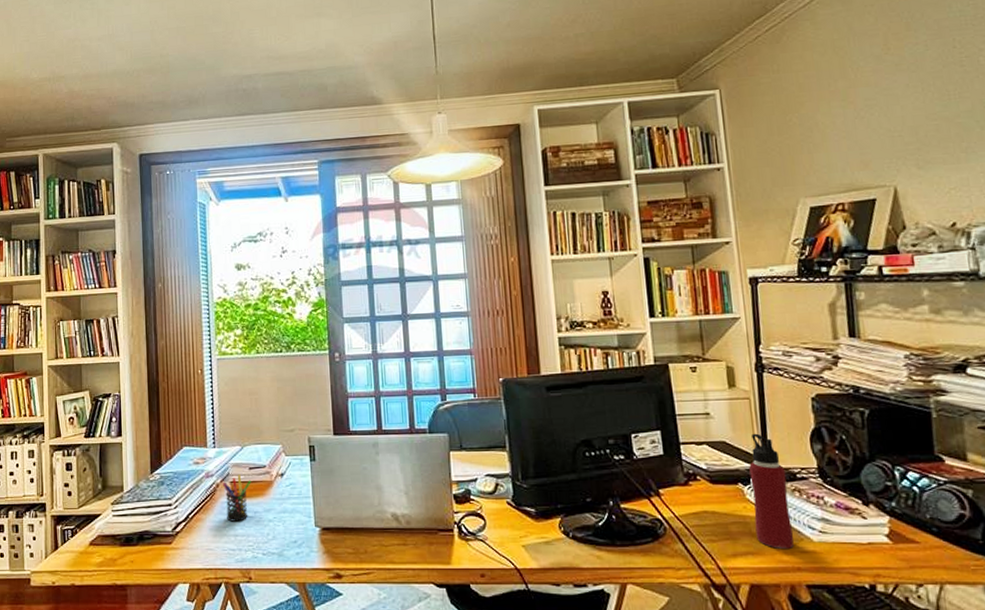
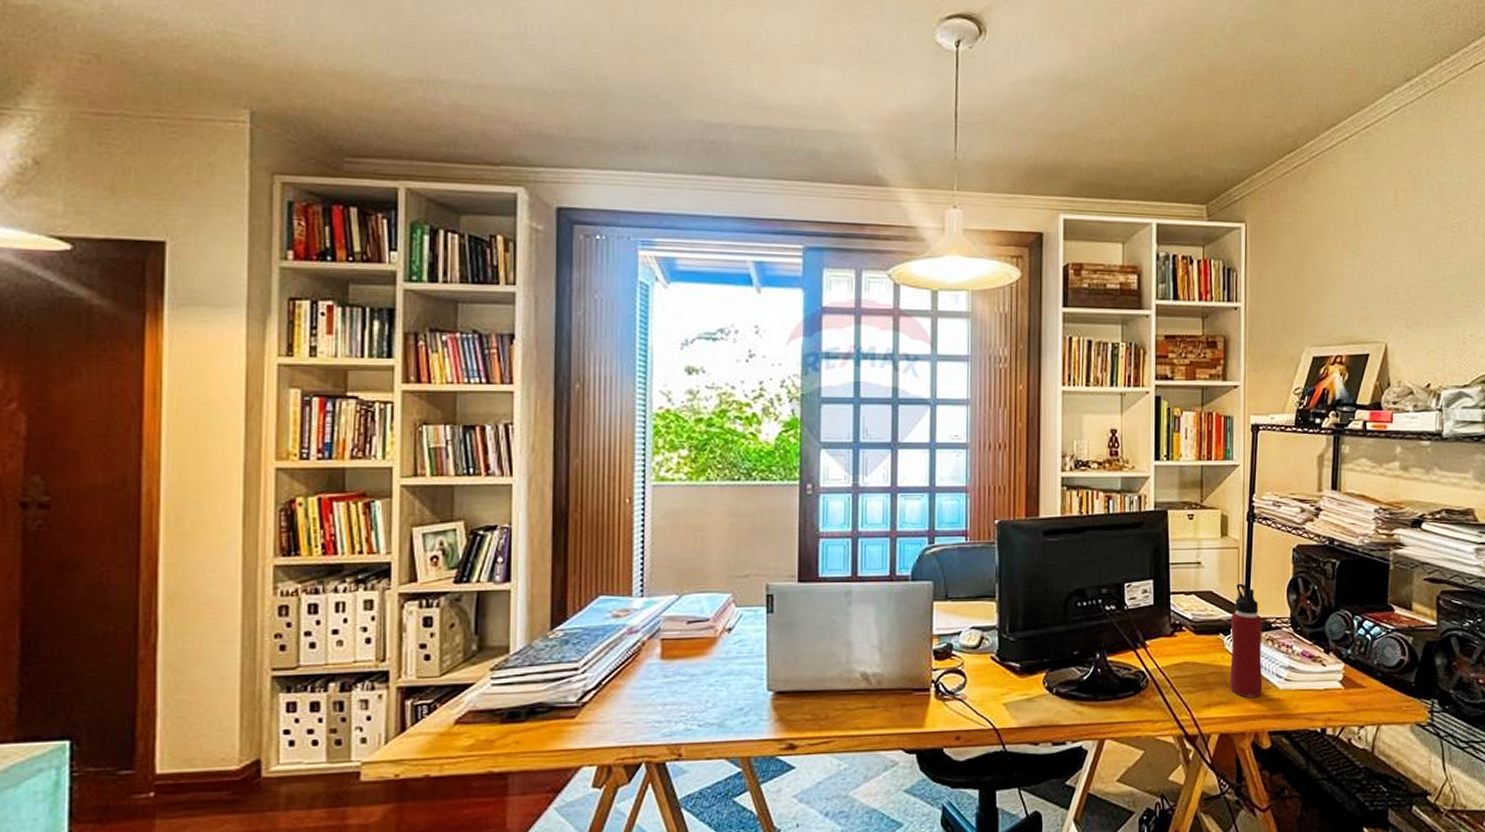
pen holder: present [223,474,252,522] -> none [651,629,689,688]

